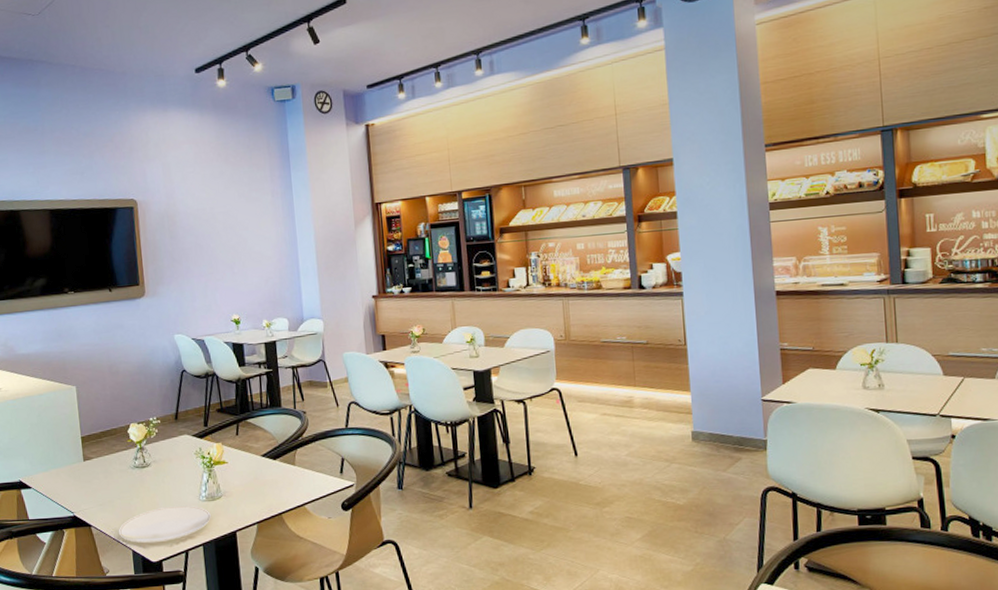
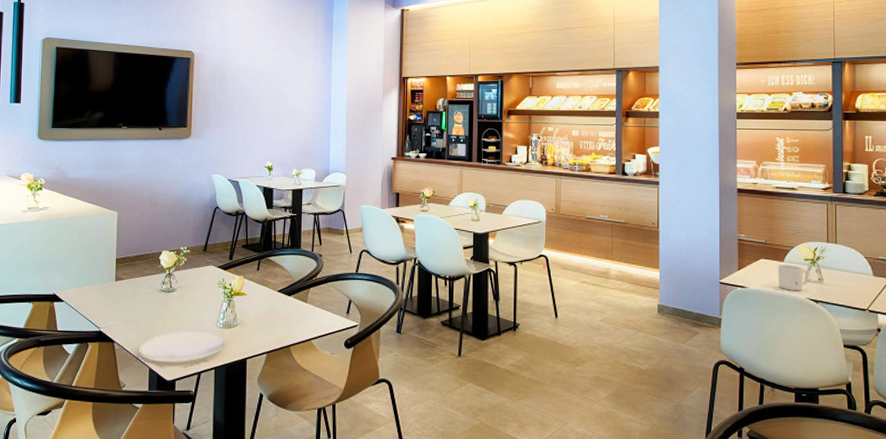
mug: none [829,372,868,401] -> present [777,264,809,291]

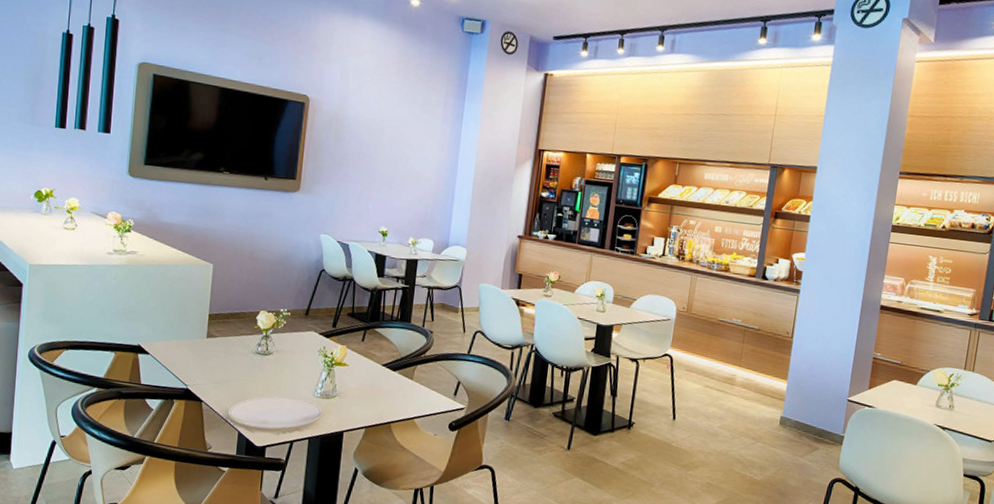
mug: present [777,264,809,291] -> none [907,387,941,416]

